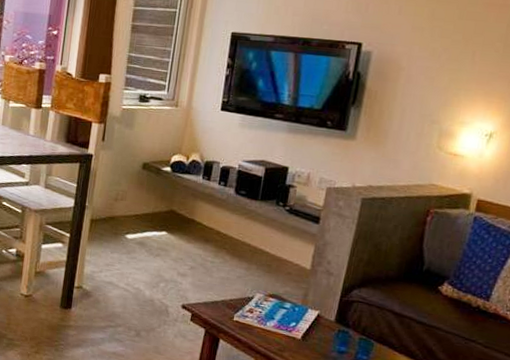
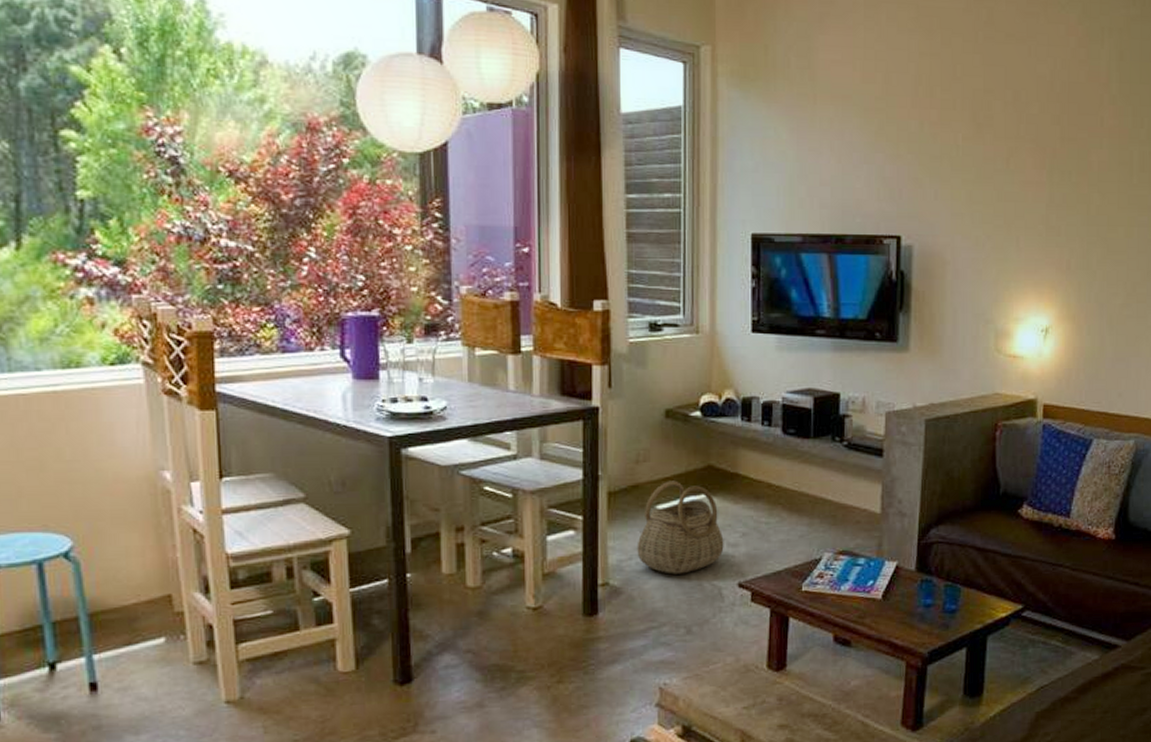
basket: none [106,217,176,290] -> present [637,480,724,574]

